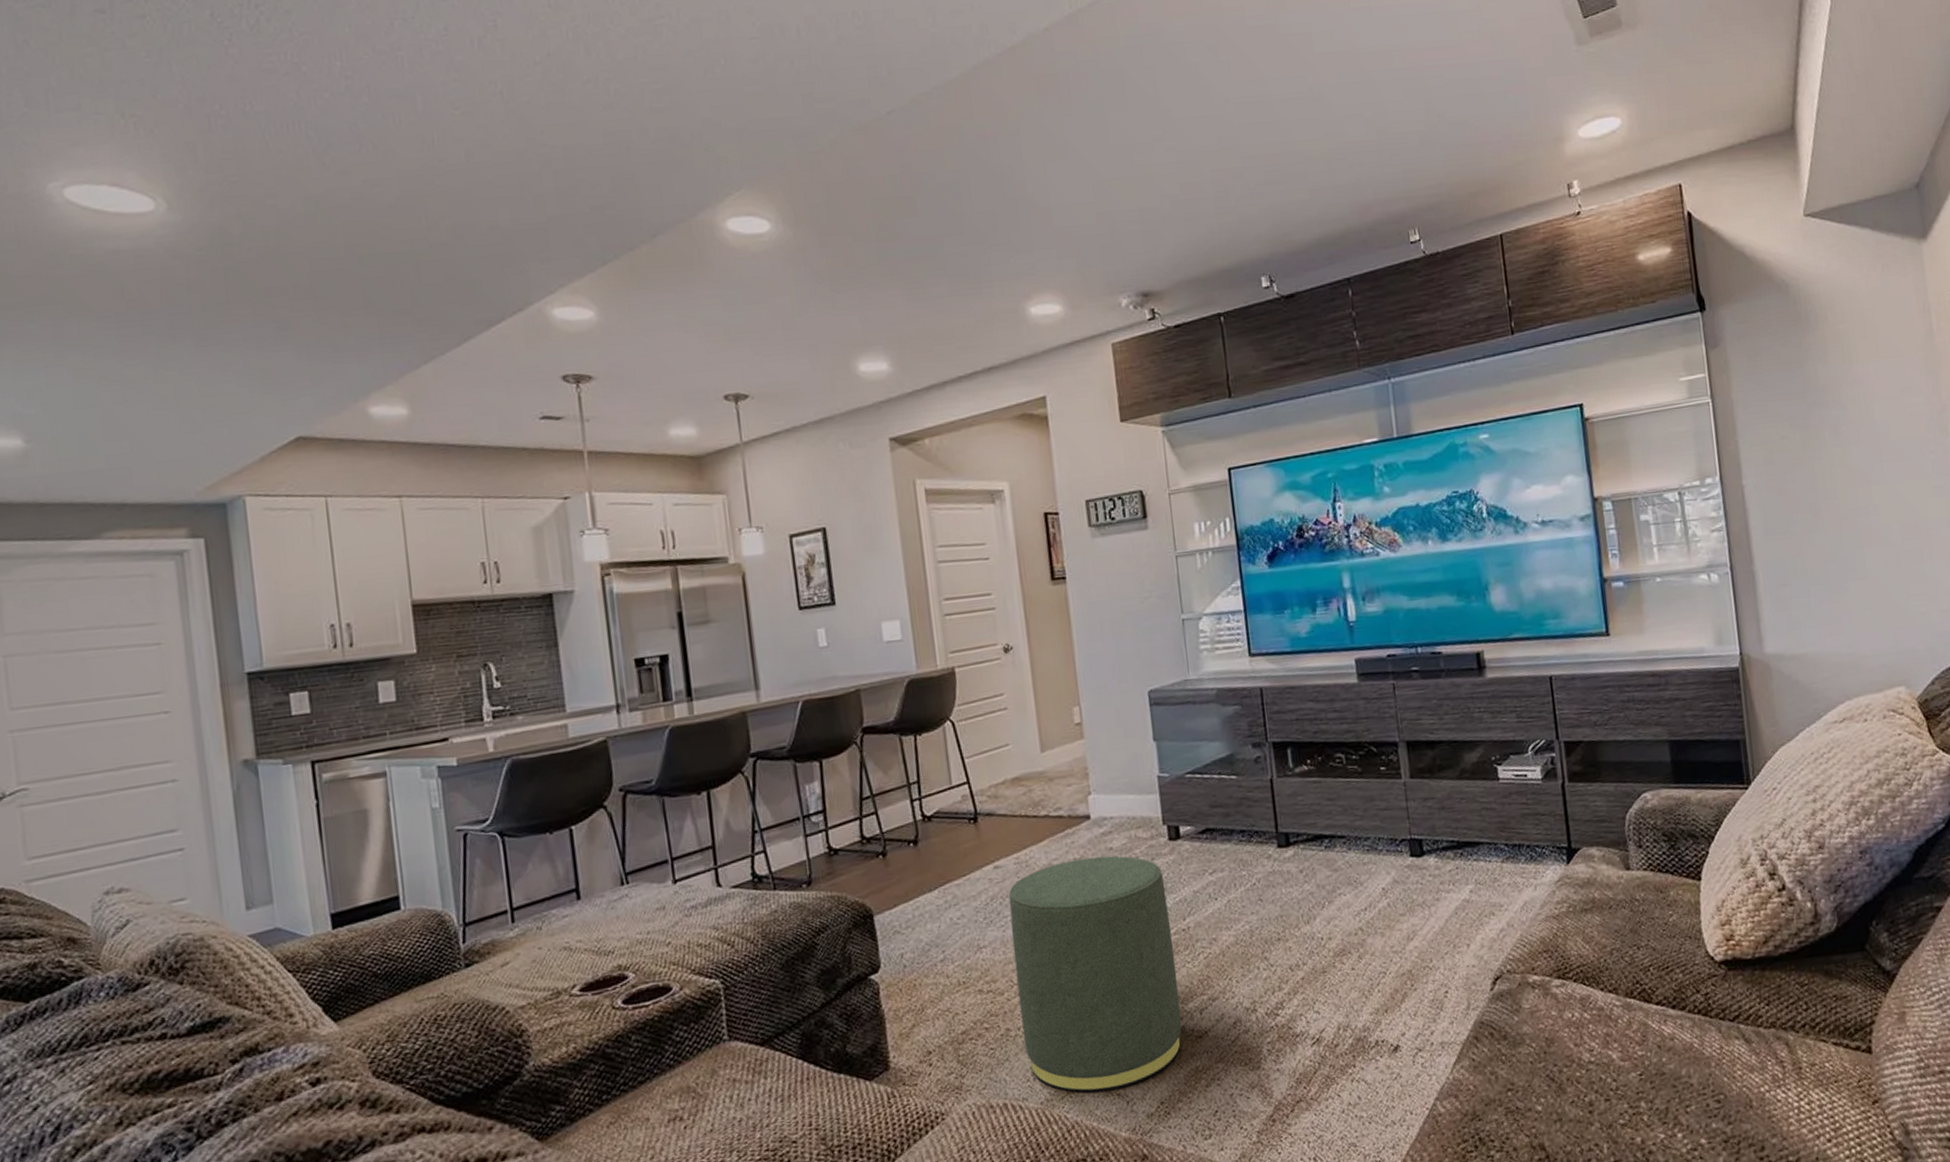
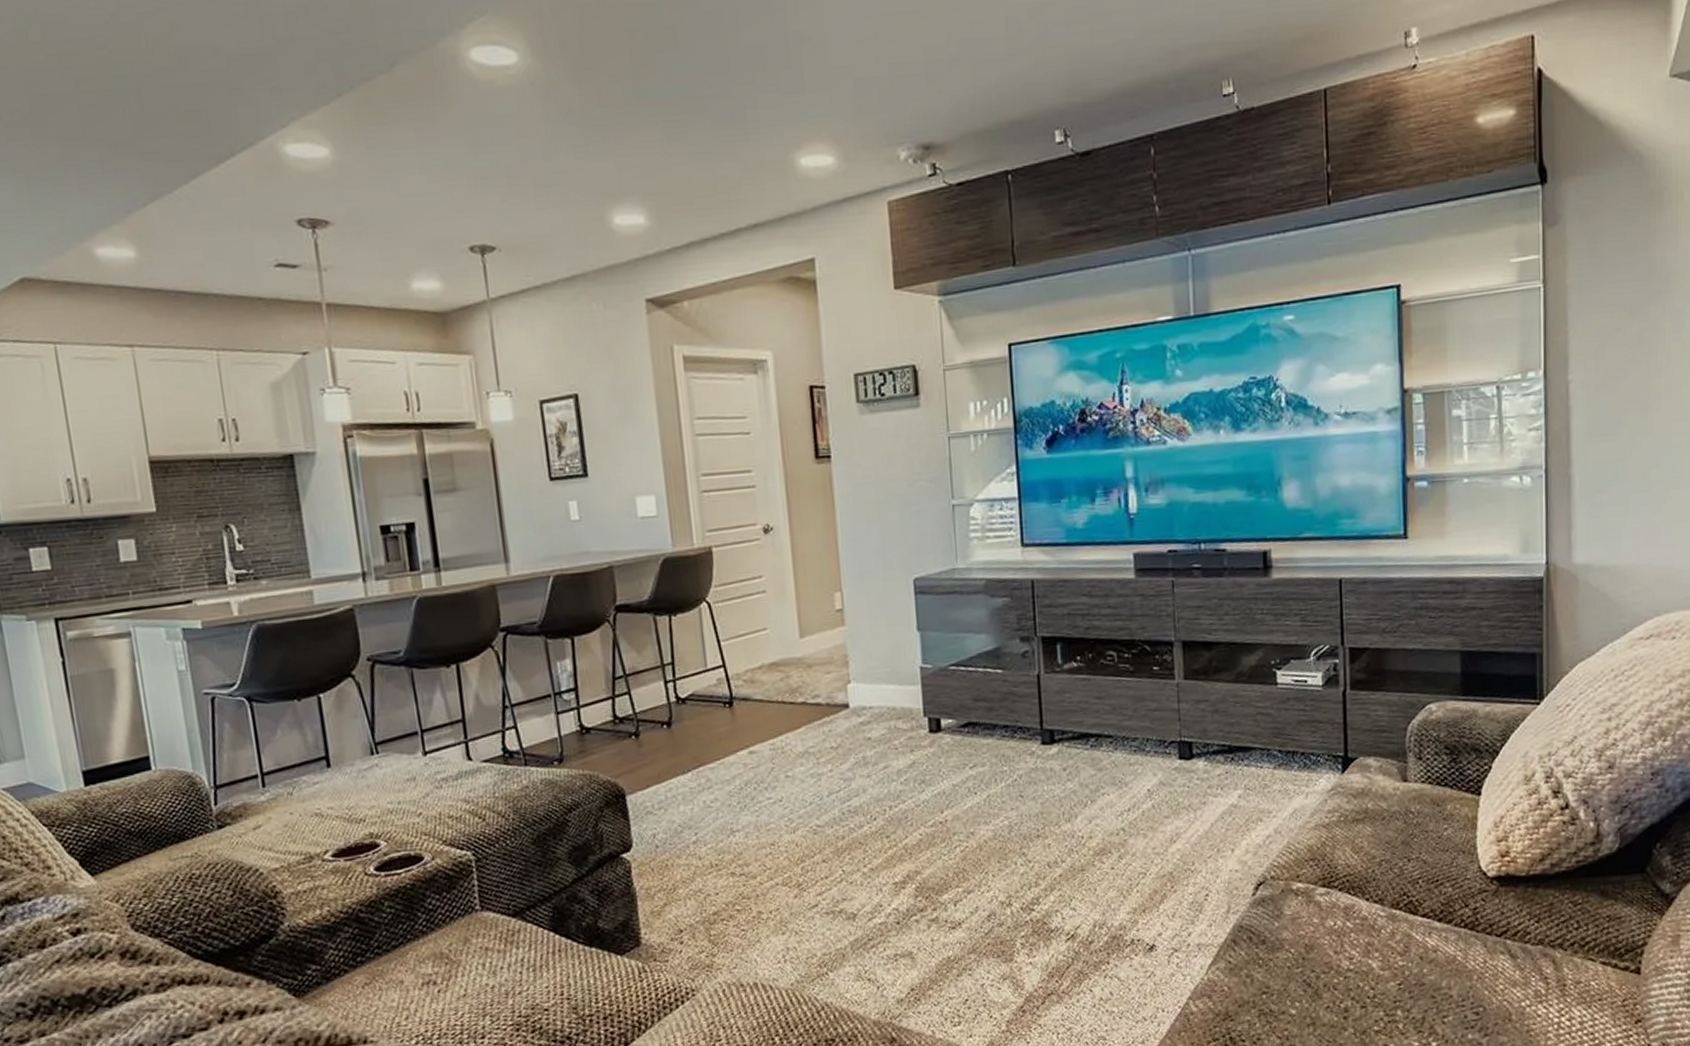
ottoman: present [1008,855,1182,1093] -> none [763,746,935,977]

